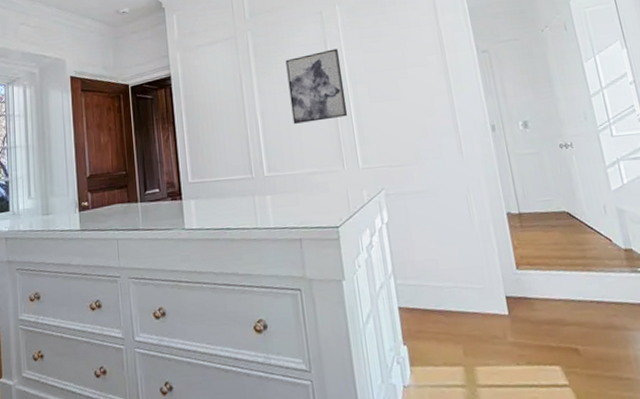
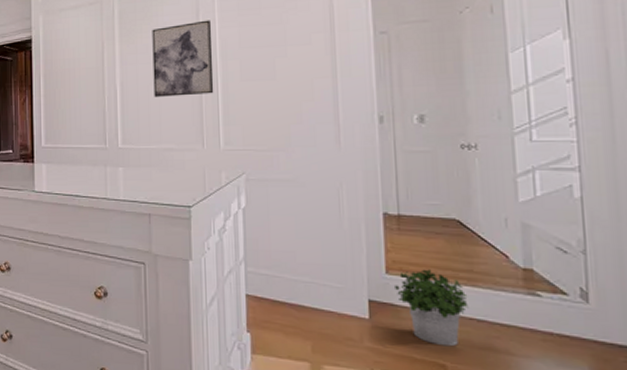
potted plant: none [525,260,588,331] -> present [395,269,469,347]

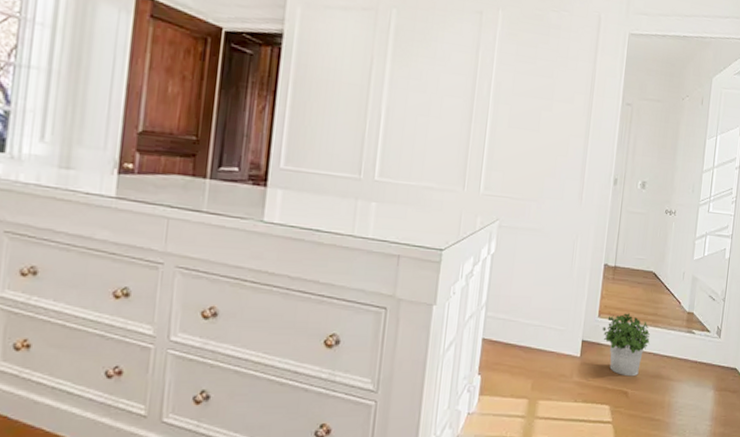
wall art: present [152,20,214,97] -> none [421,55,490,136]

